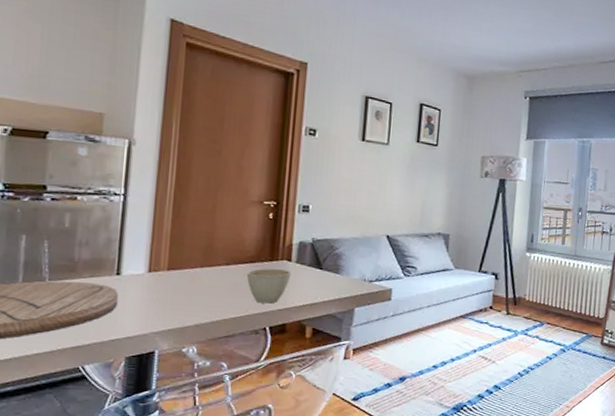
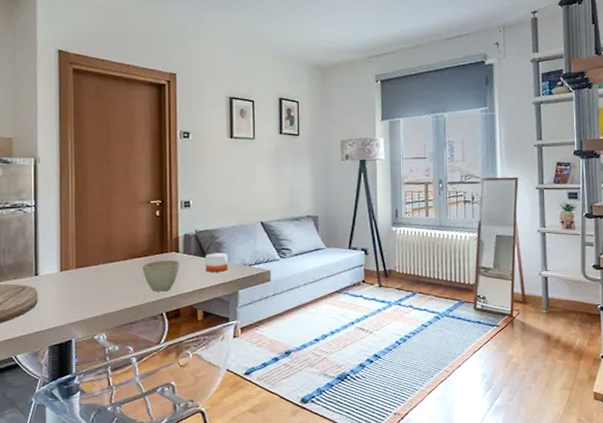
candle: none [320,265,347,286] -> present [205,253,228,272]

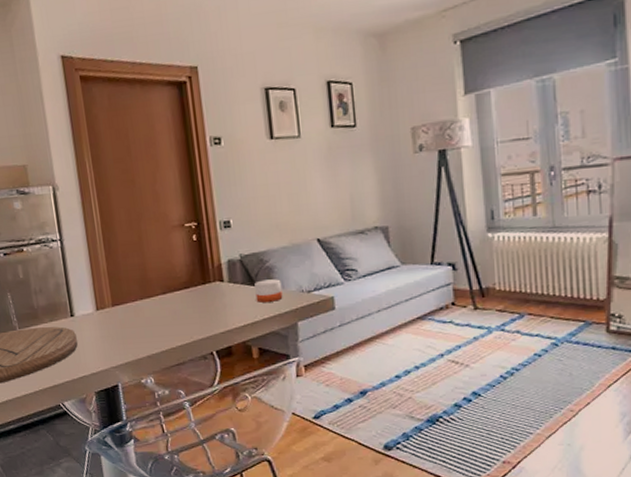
cup: present [141,259,180,292] -> none [183,290,227,328]

